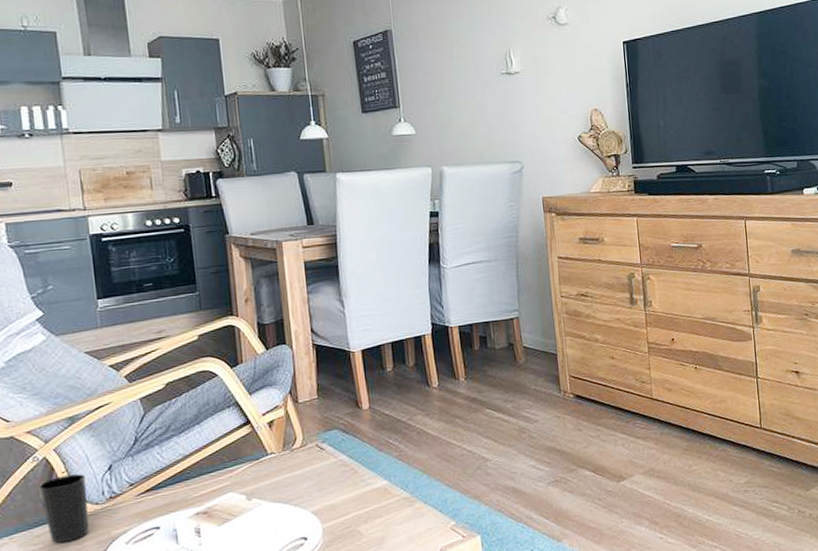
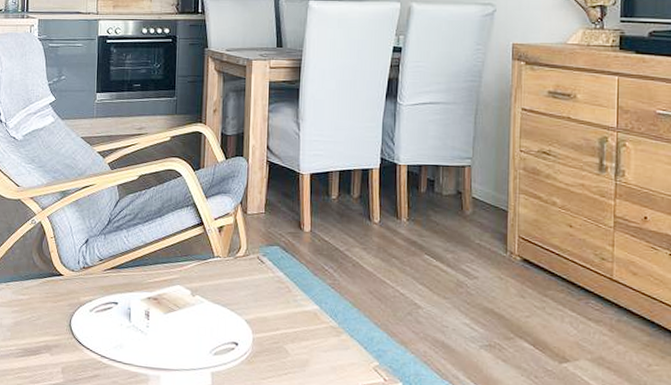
cup: present [38,474,89,543] -> none [32,240,68,298]

